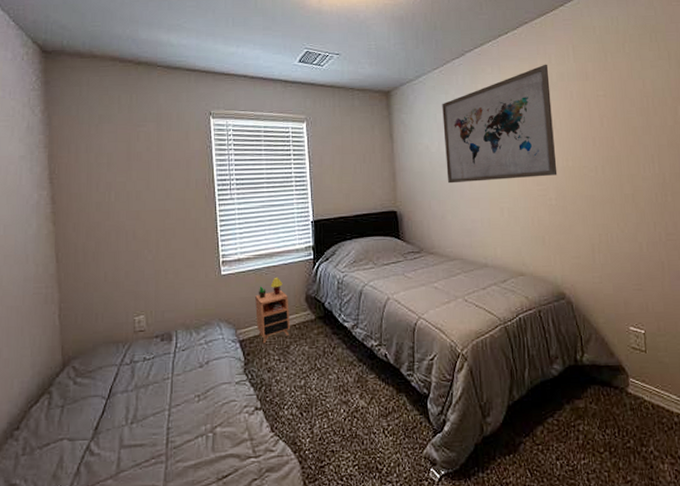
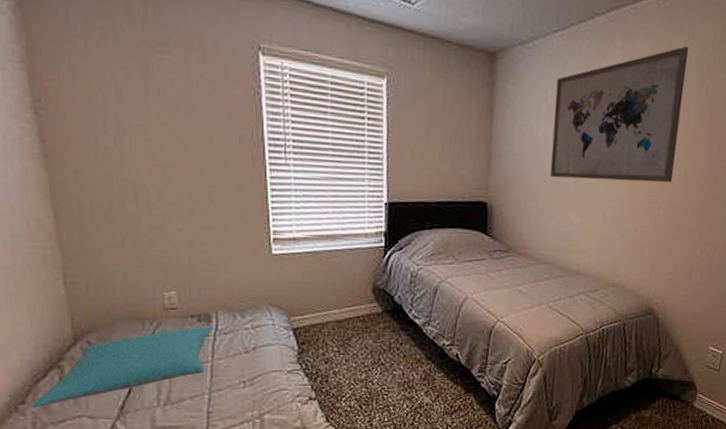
pillow: none [24,345,173,434] -> present [31,326,213,408]
nightstand: present [255,277,291,344] -> none [313,262,354,334]

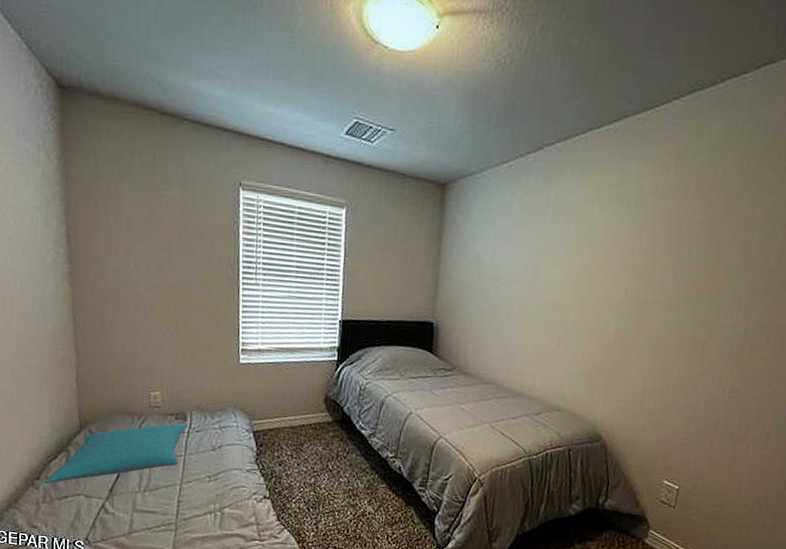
wall art: present [550,46,689,183] -> none [496,172,641,308]

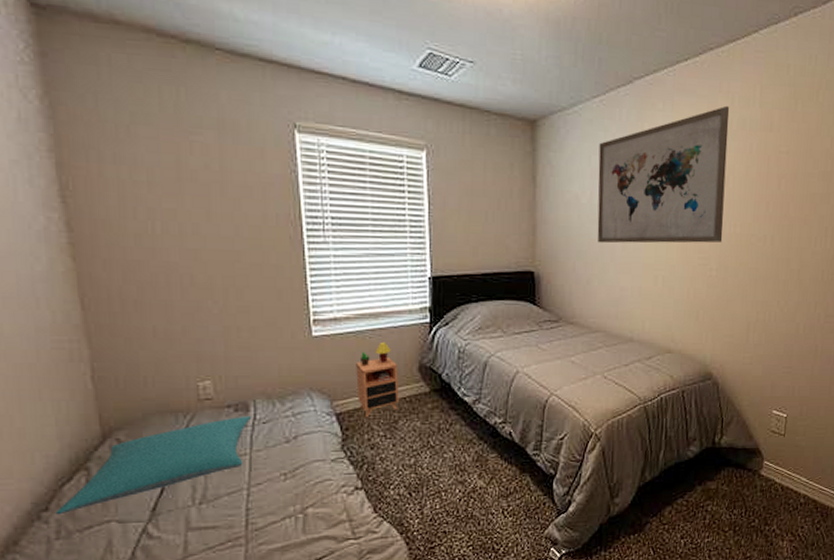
nightstand: none [272,373,307,438] -> present [356,341,400,418]
wall art: none [496,172,641,308] -> present [597,105,730,244]

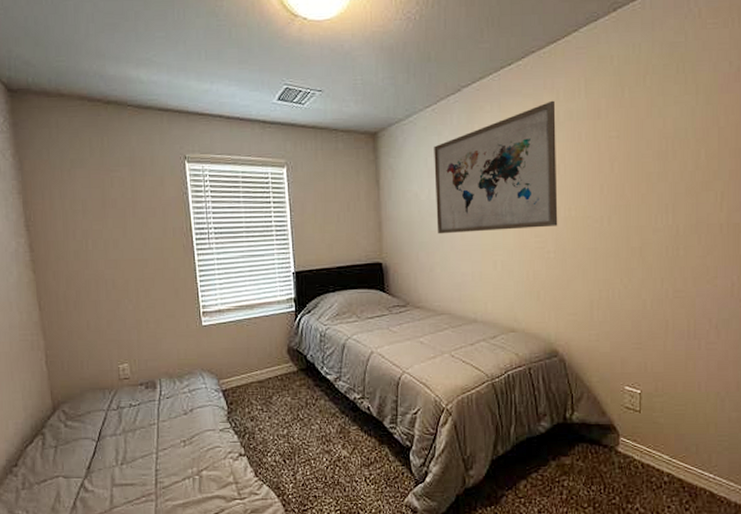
pillow: present [55,416,251,515] -> none [21,393,158,470]
nightstand: present [356,341,400,418] -> none [237,328,273,394]

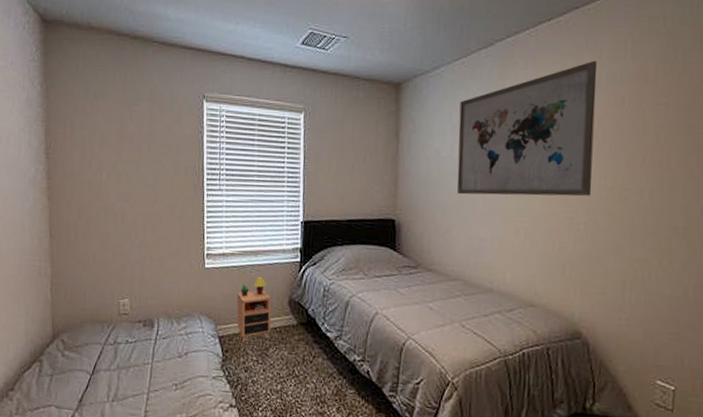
nightstand: none [237,328,273,394] -> present [237,276,272,343]

